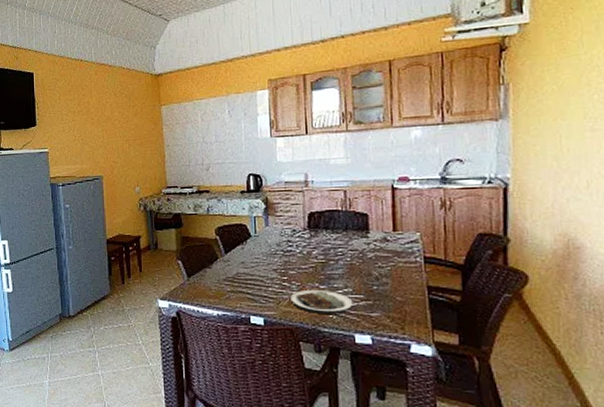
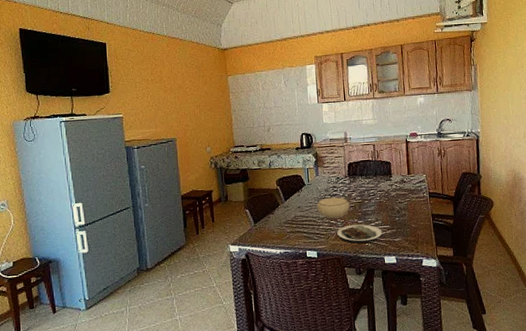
bowl: none [265,253,309,280] -> present [317,197,350,219]

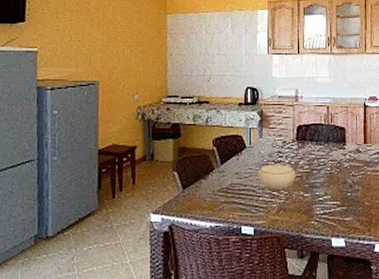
plate: present [337,224,383,244] -> none [279,197,331,221]

